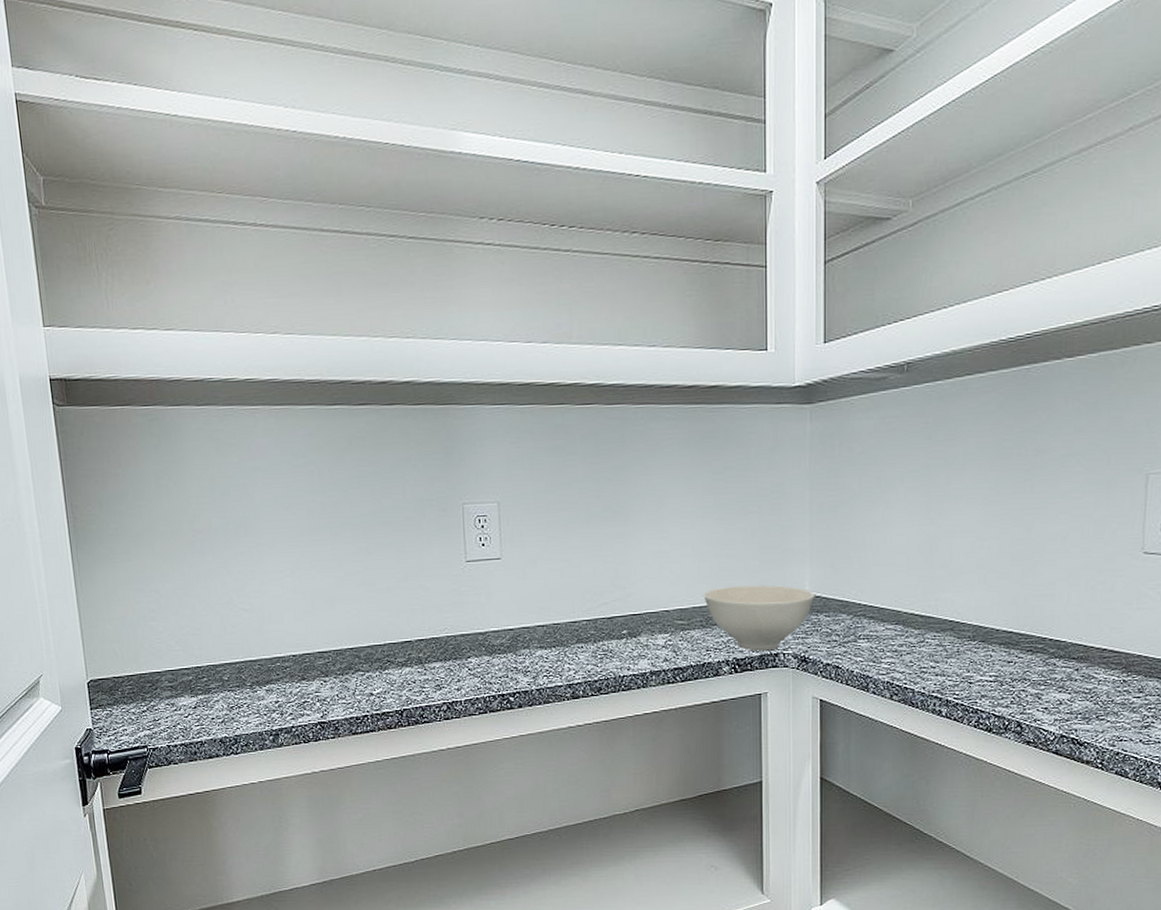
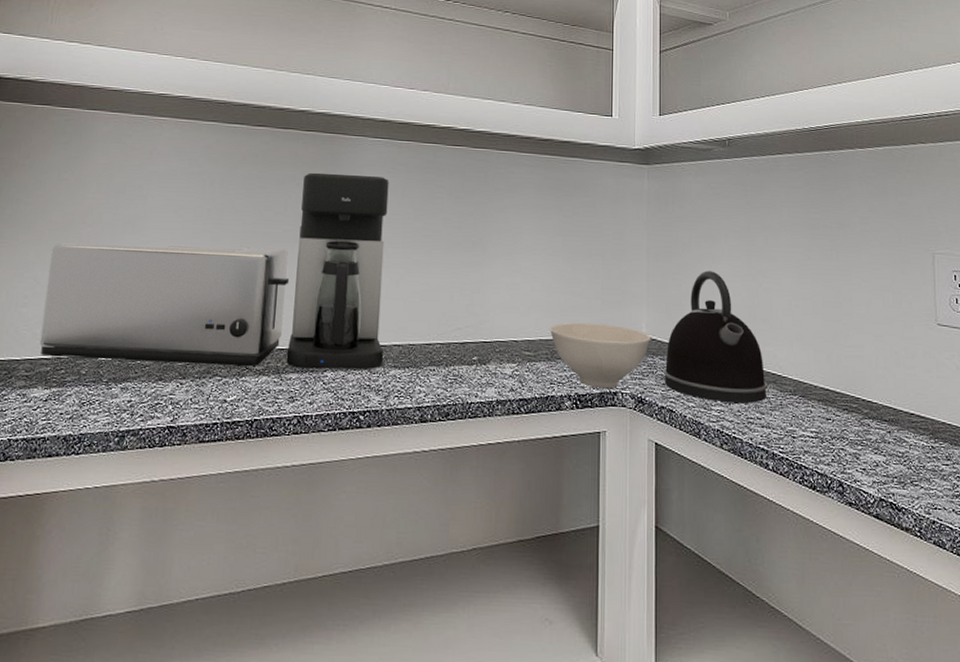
toaster: none [166,536,420,667] -> present [39,241,290,367]
coffee maker: none [418,449,527,657] -> present [286,172,389,370]
kettle: none [828,517,944,654] -> present [663,270,768,404]

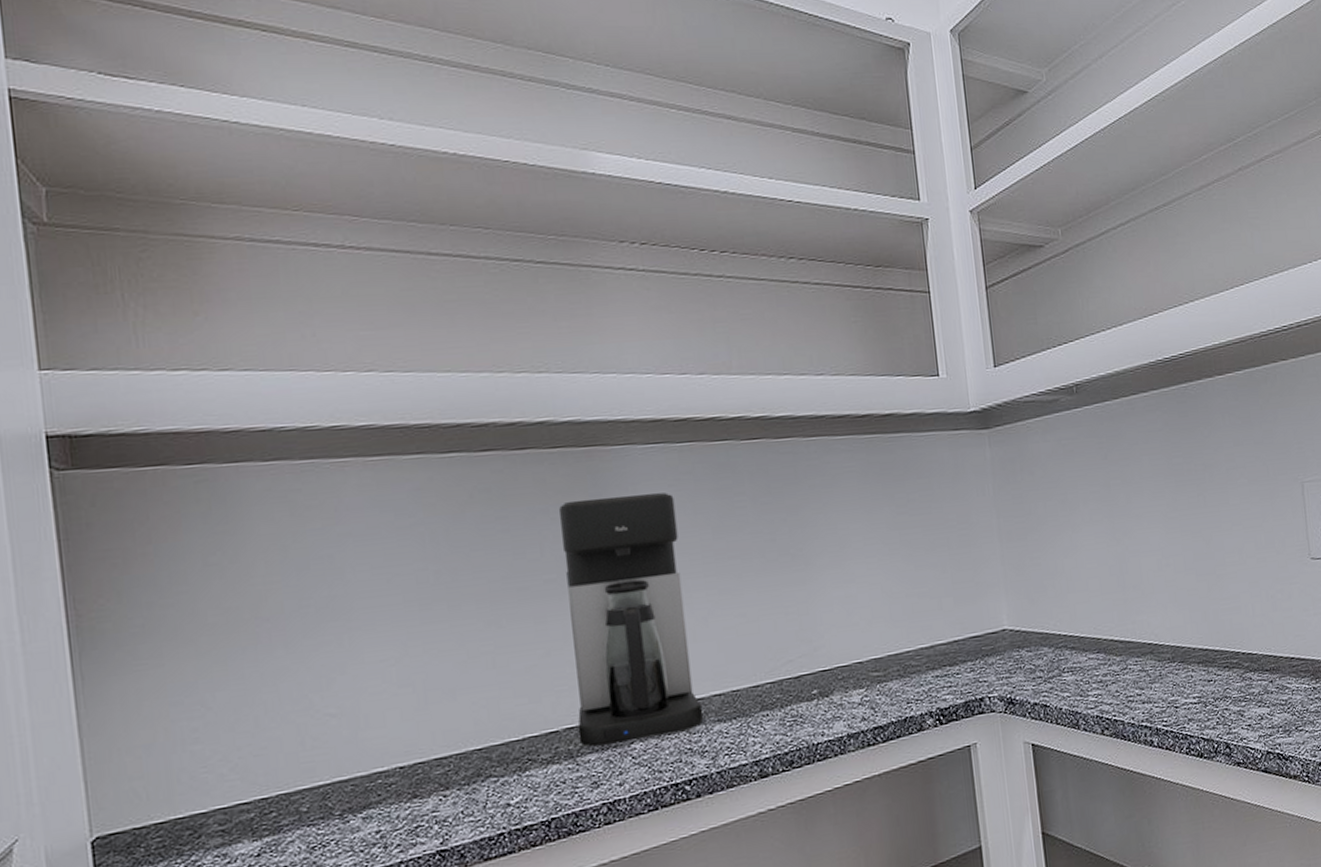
toaster: present [39,241,290,367] -> none [217,603,568,801]
bowl: present [550,322,651,389] -> none [898,623,1015,698]
kettle: present [663,270,768,404] -> none [1031,541,1145,686]

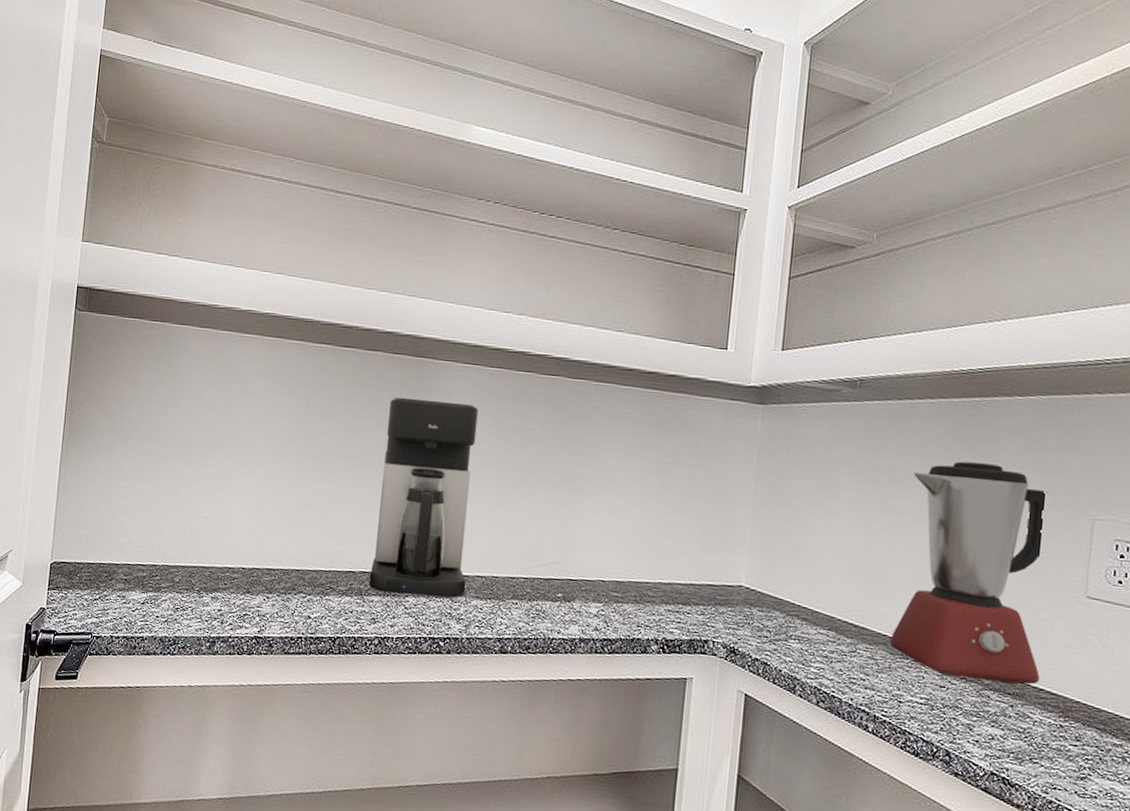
blender: none [1143,447,1290,670] -> present [890,461,1048,686]

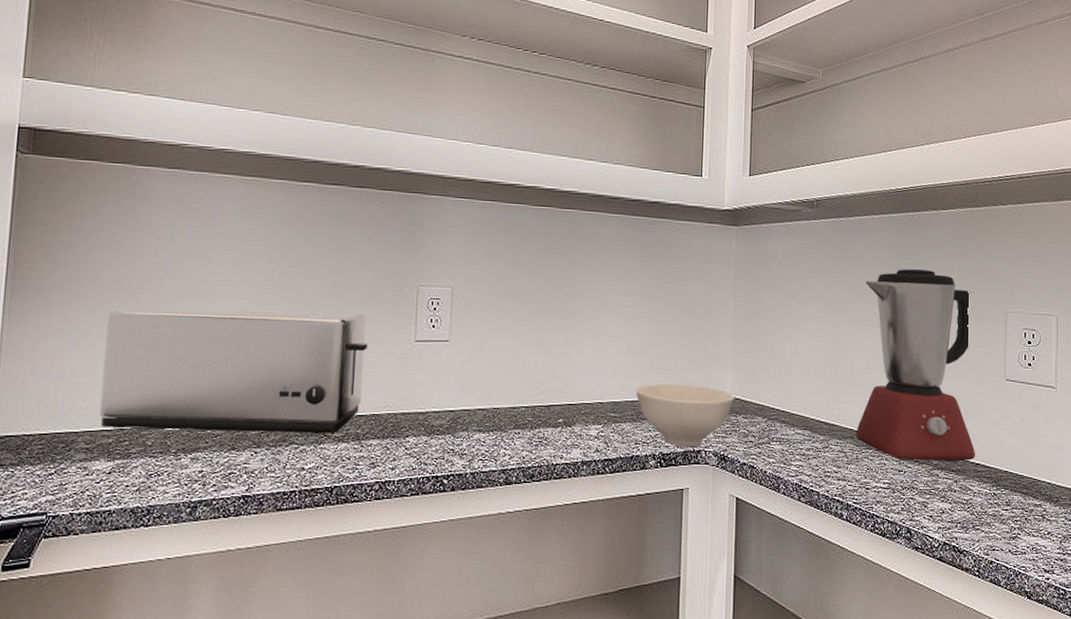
toaster: none [136,454,374,587] -> present [99,307,368,434]
coffee maker: present [368,397,479,598] -> none [366,234,472,435]
bowl: none [640,566,751,637] -> present [636,383,735,448]

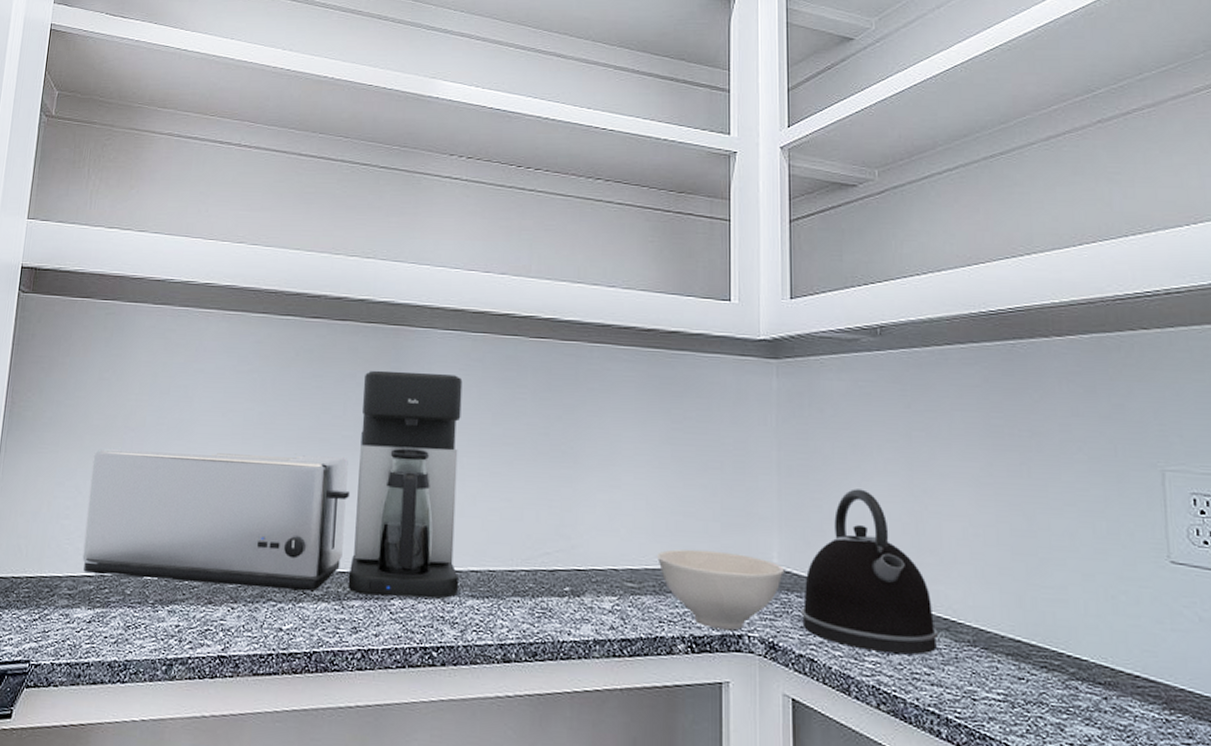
coffee maker: none [366,234,472,435] -> present [347,370,463,599]
kettle: none [745,331,845,458] -> present [800,489,938,655]
blender: present [856,269,976,463] -> none [953,412,1134,673]

